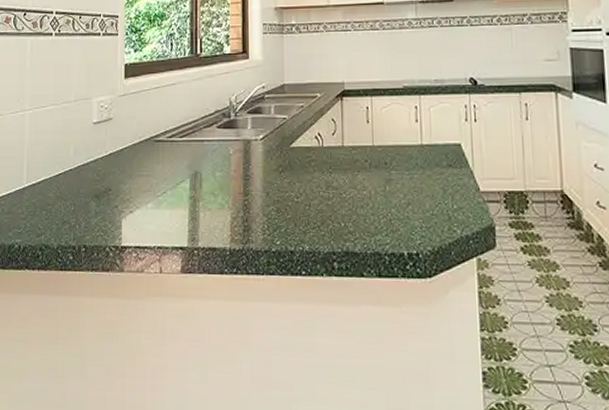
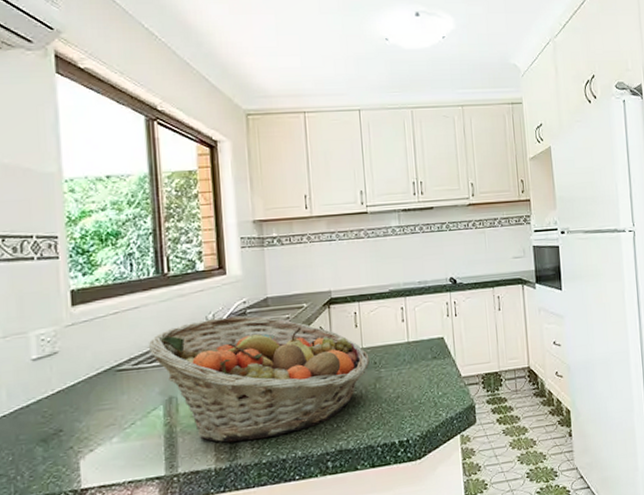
fruit basket: none [180,100,380,227] -> present [148,315,370,443]

